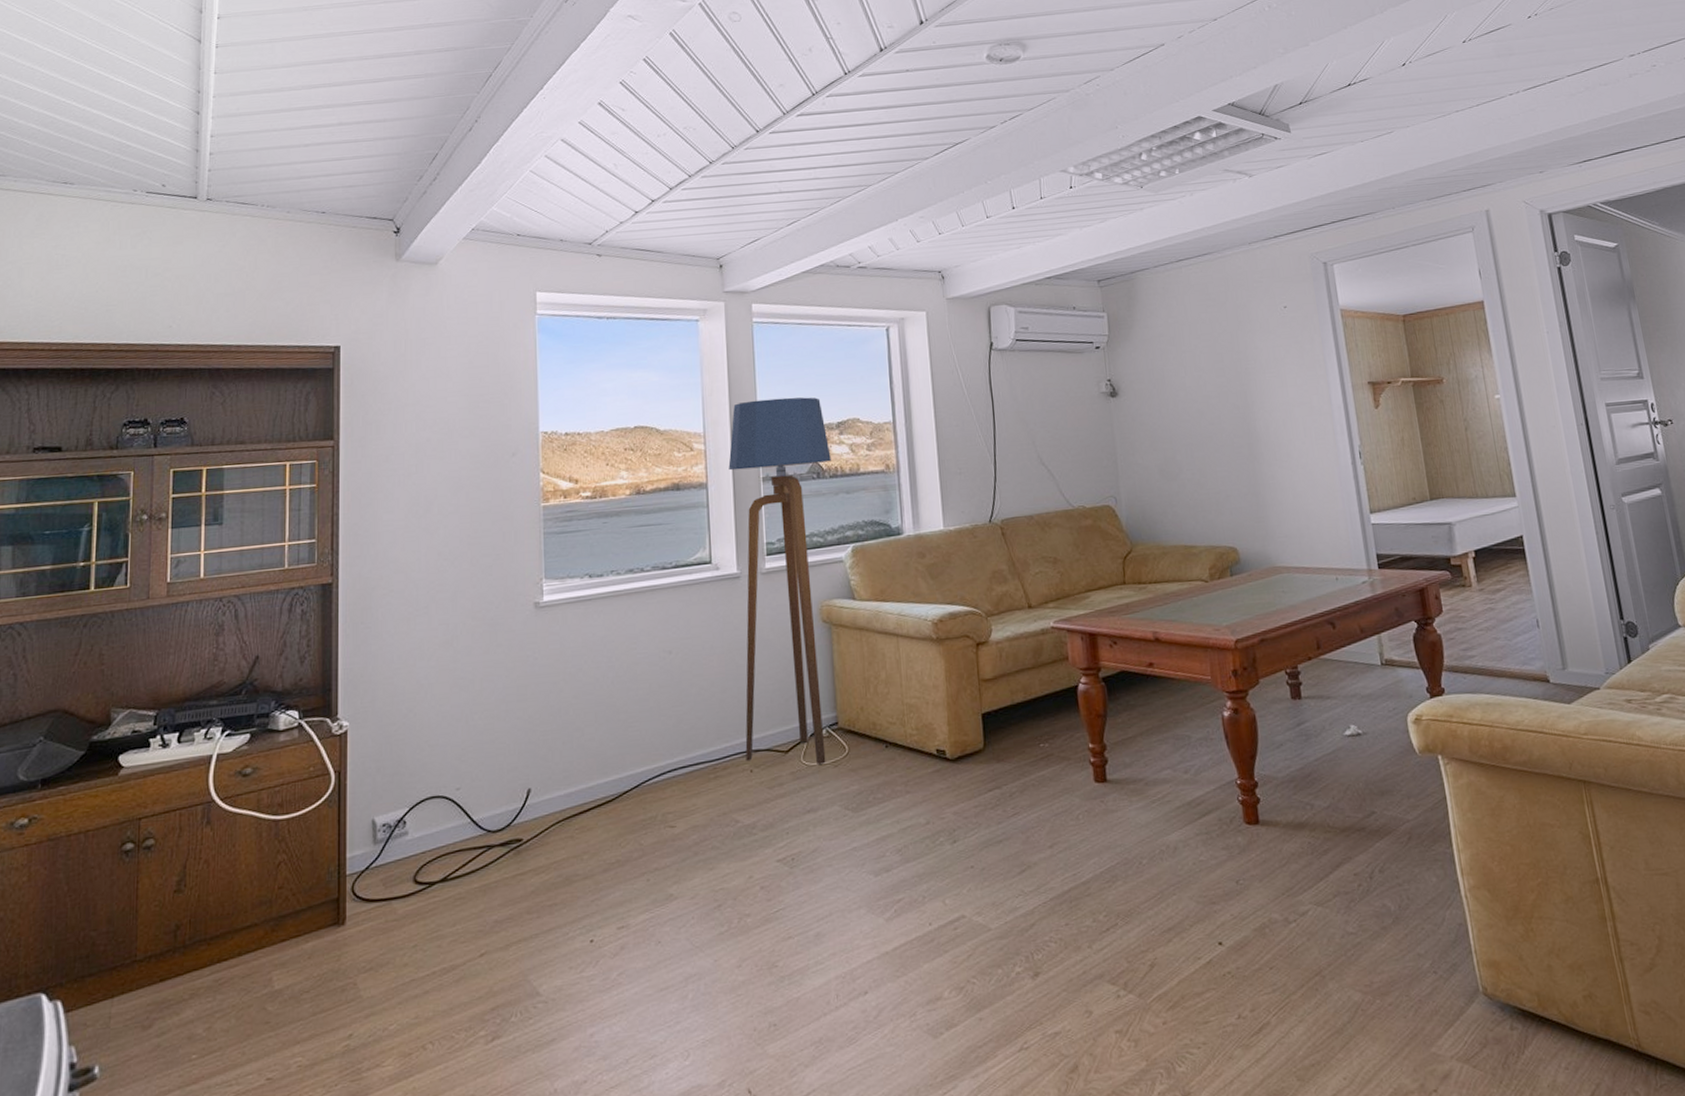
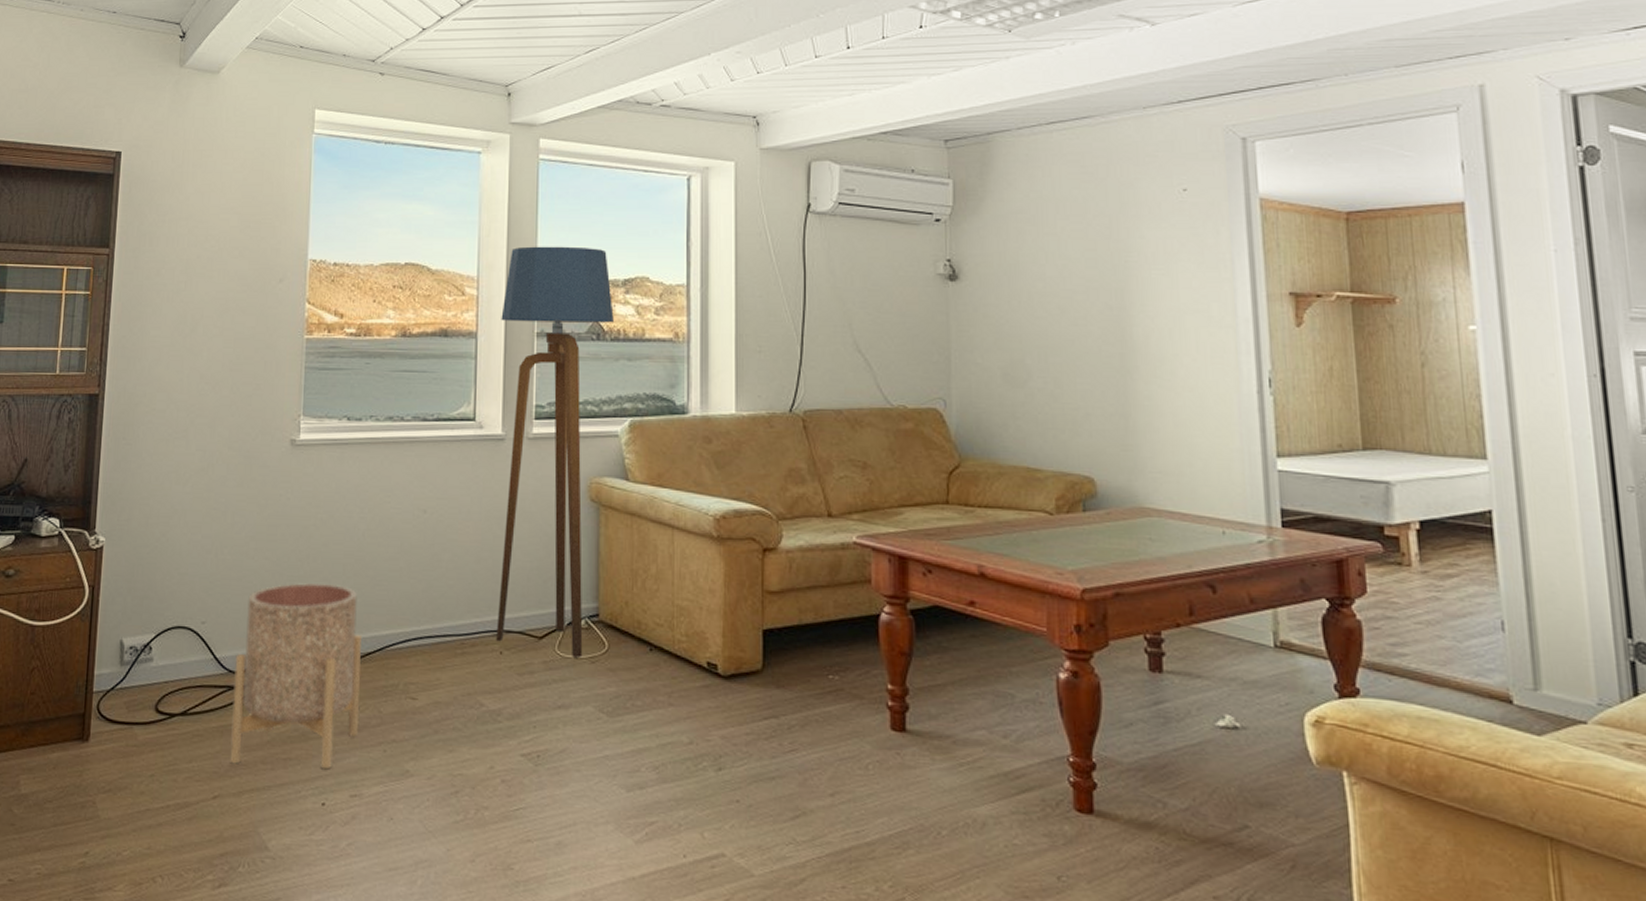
planter: none [493,732,621,920] -> present [230,583,361,770]

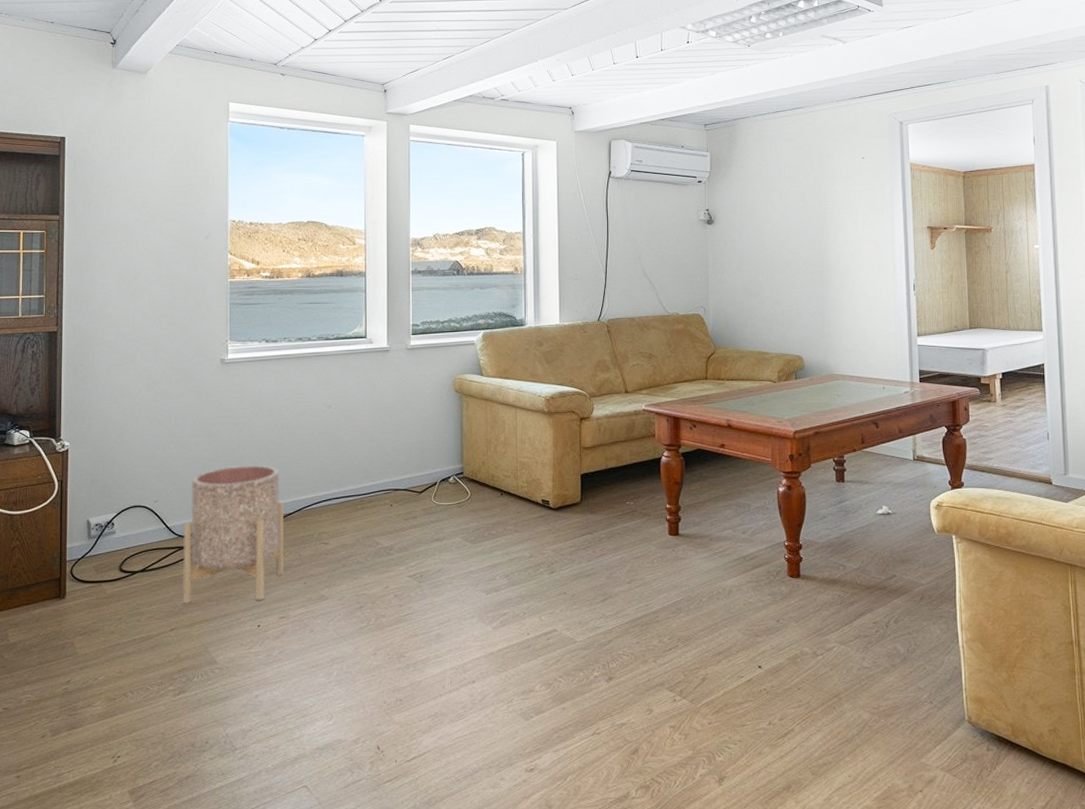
floor lamp: present [496,246,614,658] -> none [384,206,469,504]

